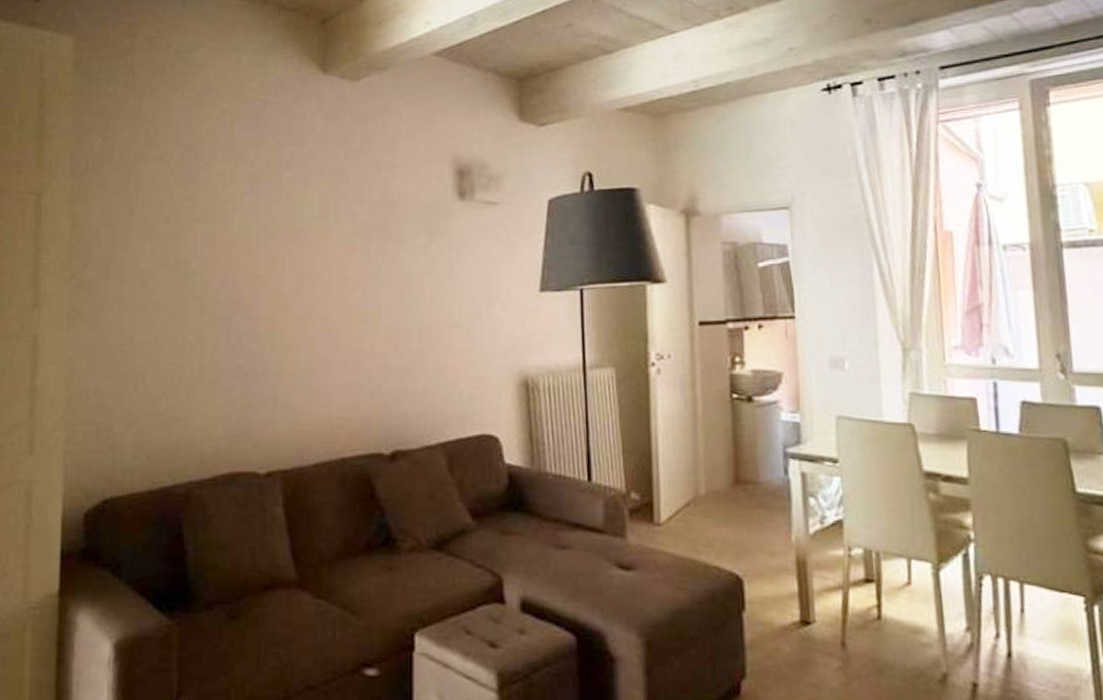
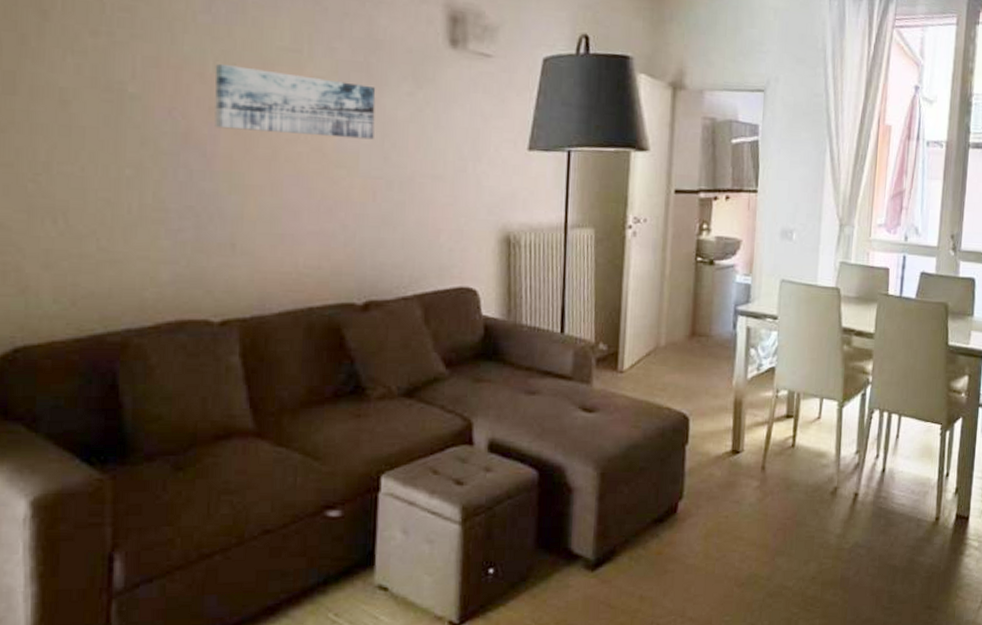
wall art: none [258,236,394,294] -> present [214,63,376,140]

